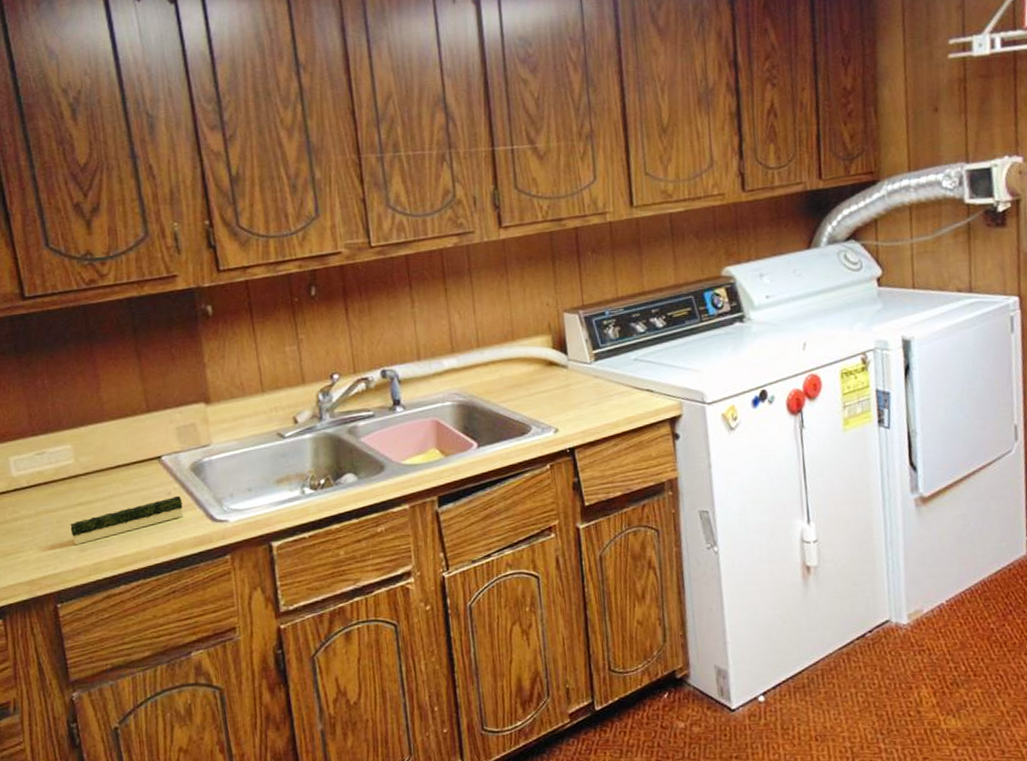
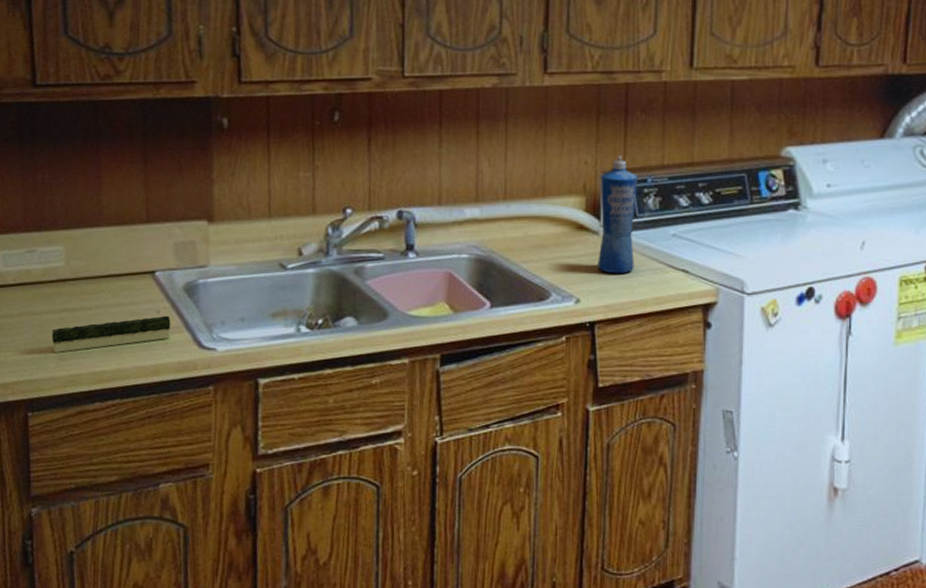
squeeze bottle: none [563,294,604,402] -> present [597,156,637,274]

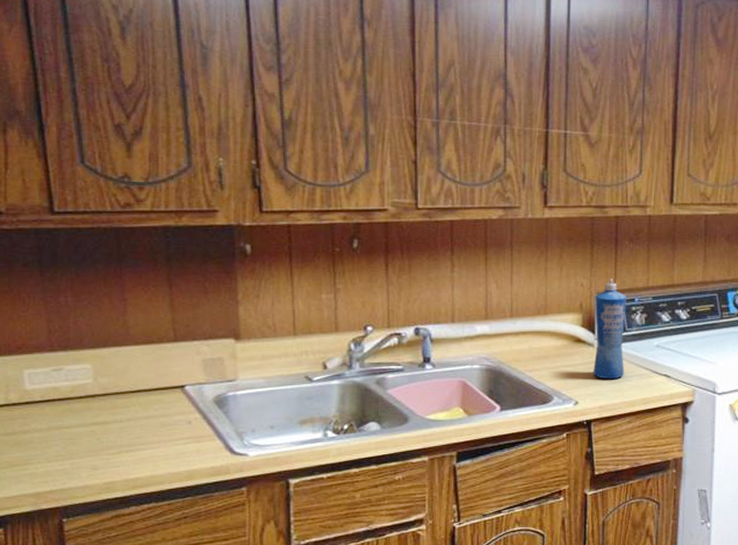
sponge: present [51,315,171,352] -> none [83,425,202,462]

